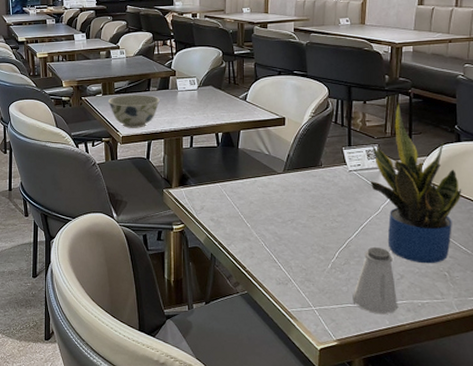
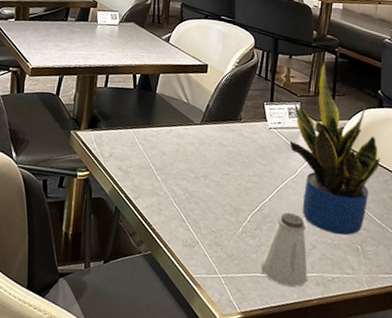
bowl: present [109,95,160,128] -> none [21,22,77,61]

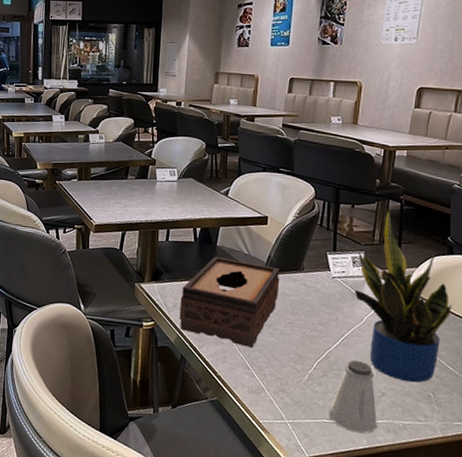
tissue box: none [115,104,218,199] -> present [179,256,280,348]

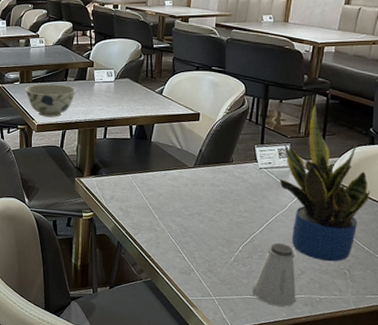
bowl: none [84,181,137,217] -> present [26,84,76,117]
tissue box: present [179,256,280,348] -> none [116,151,210,234]

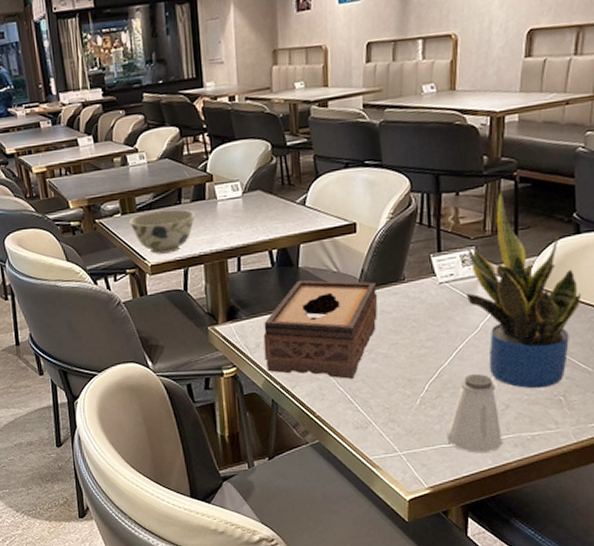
tissue box: none [116,151,210,234] -> present [263,280,378,379]

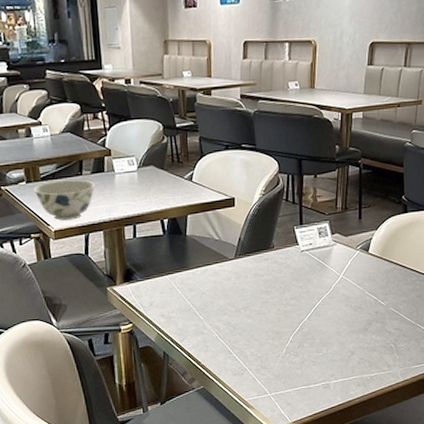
tissue box: present [263,280,378,379] -> none [156,246,252,333]
saltshaker: present [447,373,502,454] -> none [306,326,348,393]
potted plant: present [466,188,582,389] -> none [322,173,408,339]

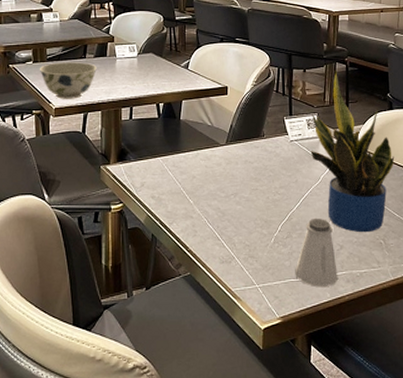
saltshaker: none [306,326,348,393] -> present [295,218,338,288]
potted plant: none [322,173,408,339] -> present [310,70,395,233]

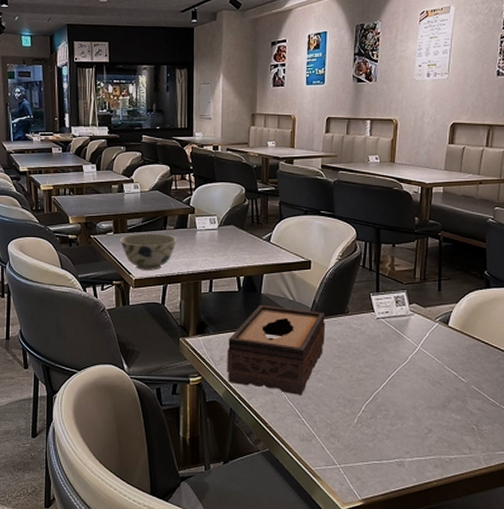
tissue box: none [148,130,243,218] -> present [227,304,326,395]
saltshaker: present [295,218,338,288] -> none [379,399,425,472]
potted plant: present [310,70,395,233] -> none [398,245,491,417]

